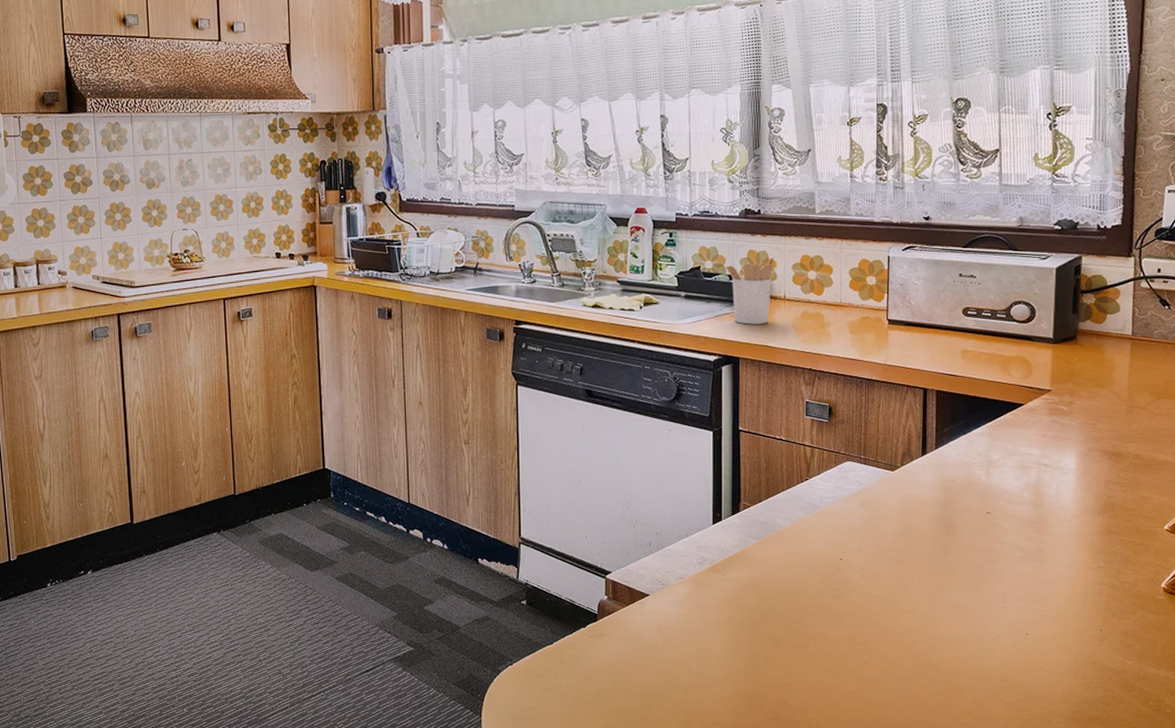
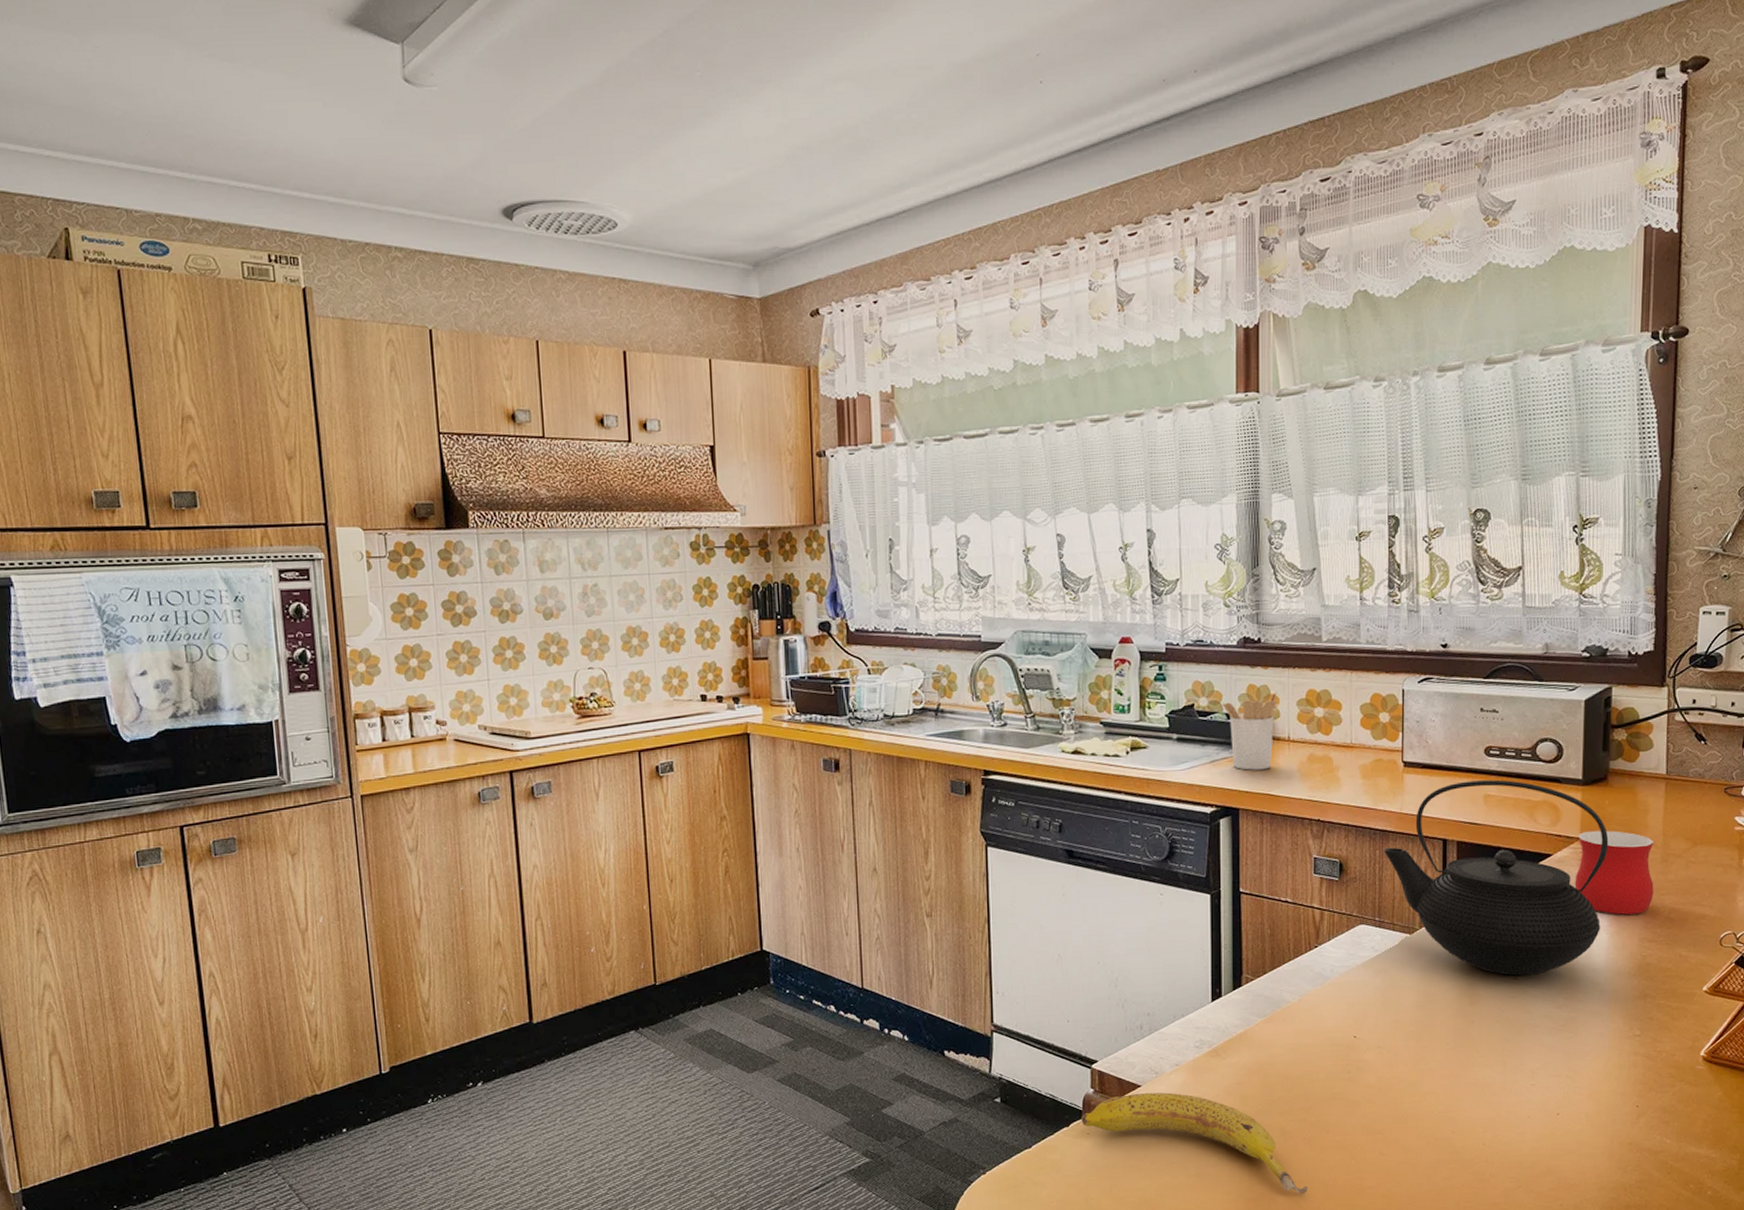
fruit: none [596,601,797,695] -> present [1081,1092,1308,1194]
teapot: none [869,337,1077,510] -> present [1383,779,1609,976]
mug: none [1044,383,1120,459] -> present [1574,830,1654,915]

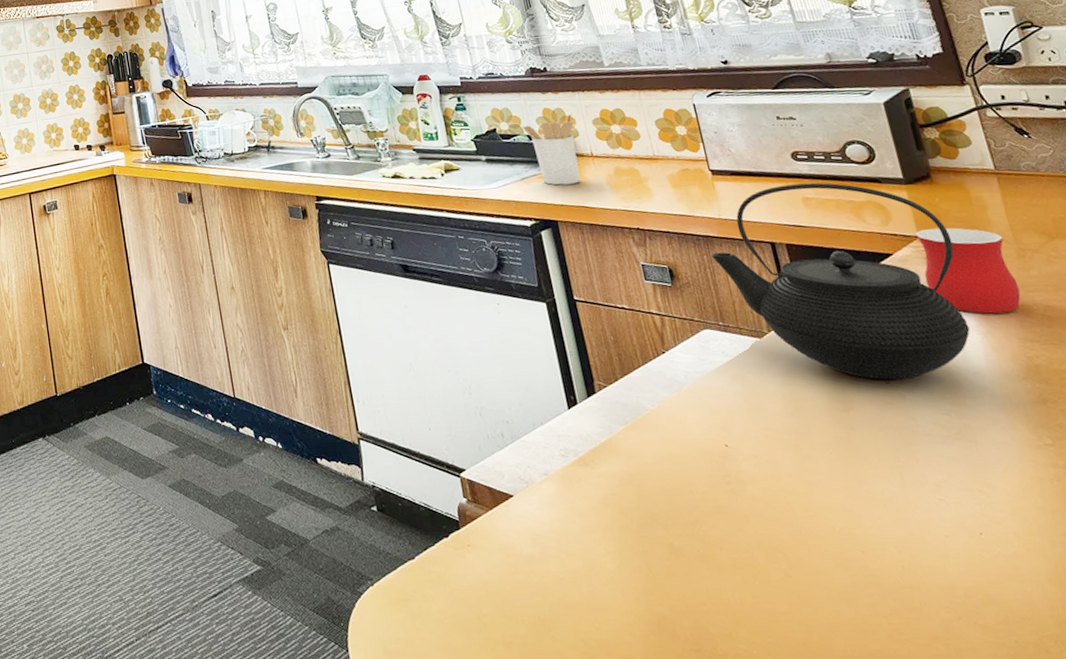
fruit: present [1081,1092,1308,1194] -> none [459,502,714,619]

